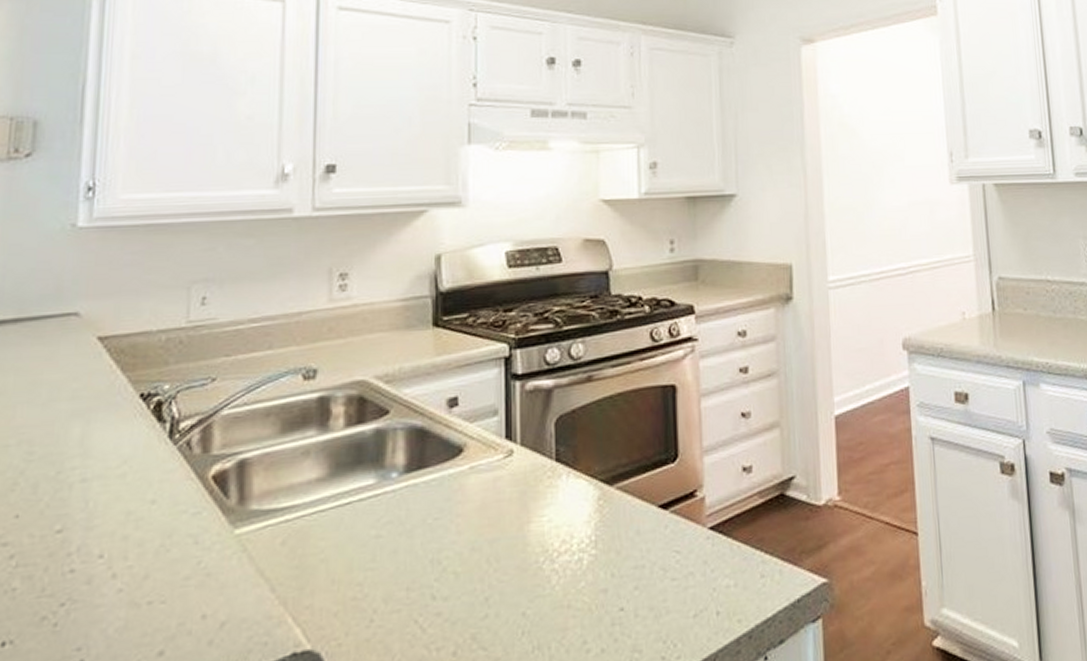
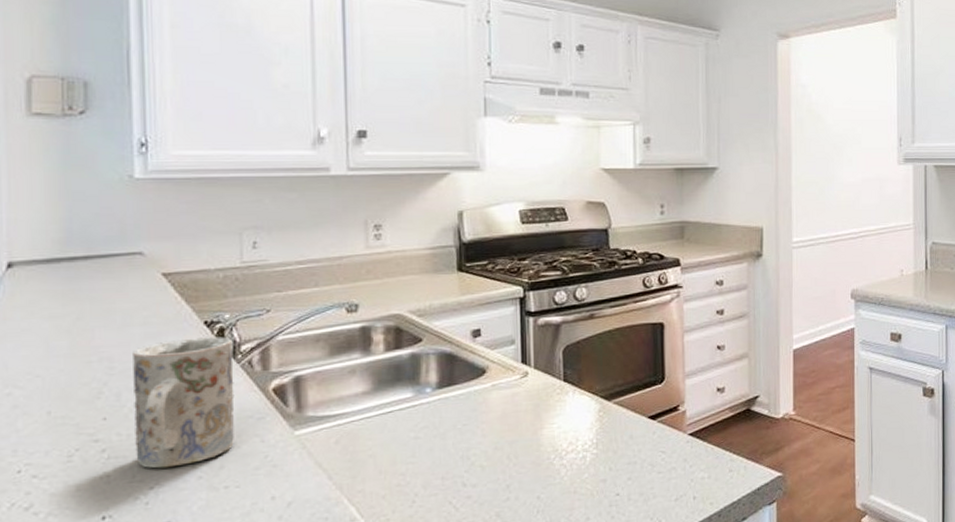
mug: none [48,412,171,579] -> present [133,337,235,469]

